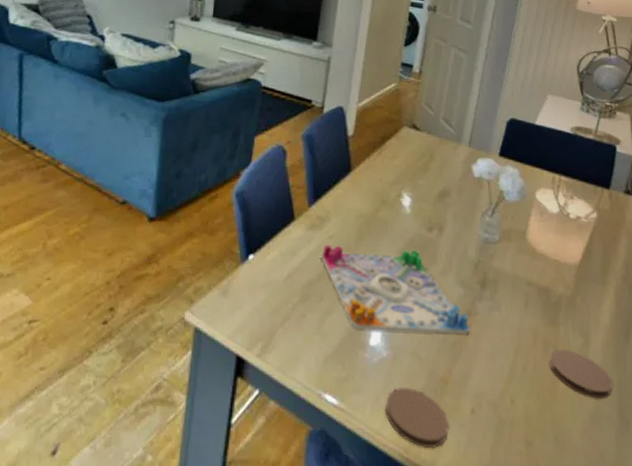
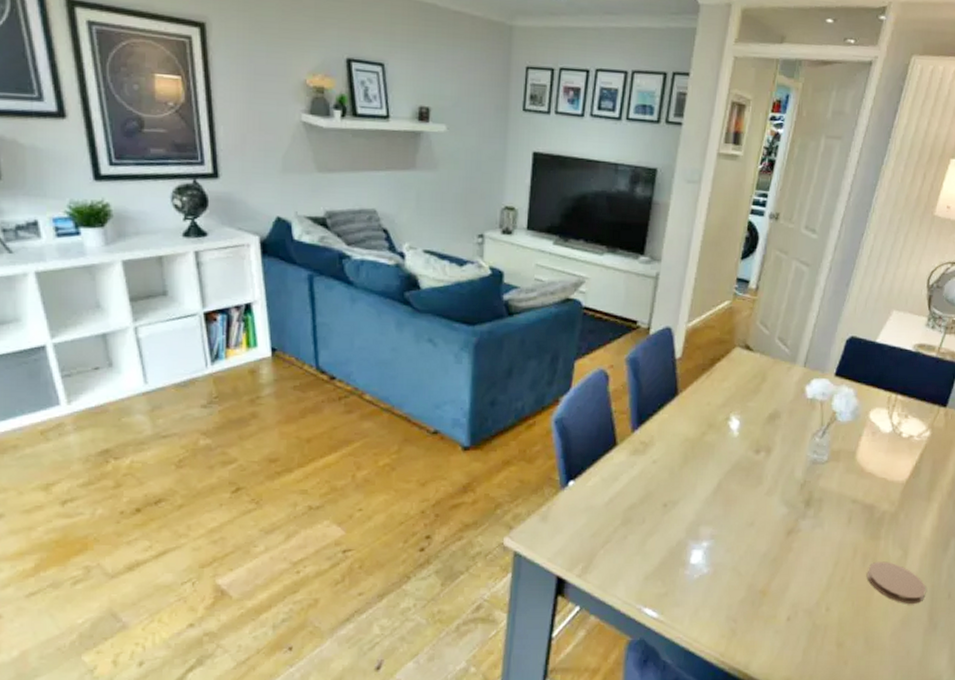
board game: present [321,244,470,334] -> none [643,469,792,550]
coaster: present [386,388,450,449] -> none [704,600,765,653]

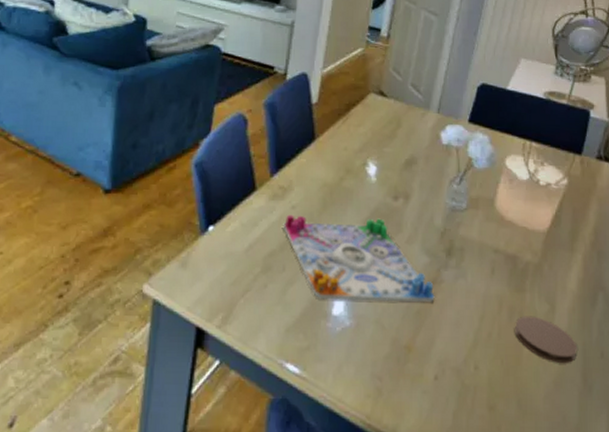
board game: none [643,469,792,550] -> present [283,214,435,302]

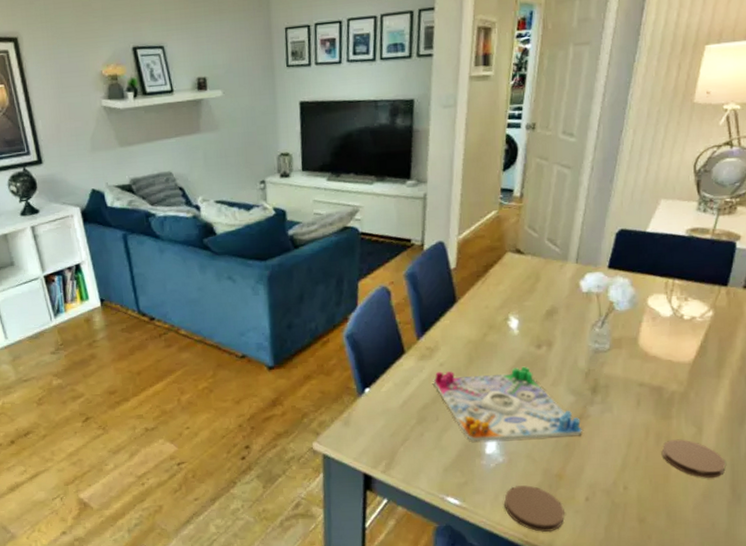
coaster: none [348,356,413,415] -> present [504,485,566,533]

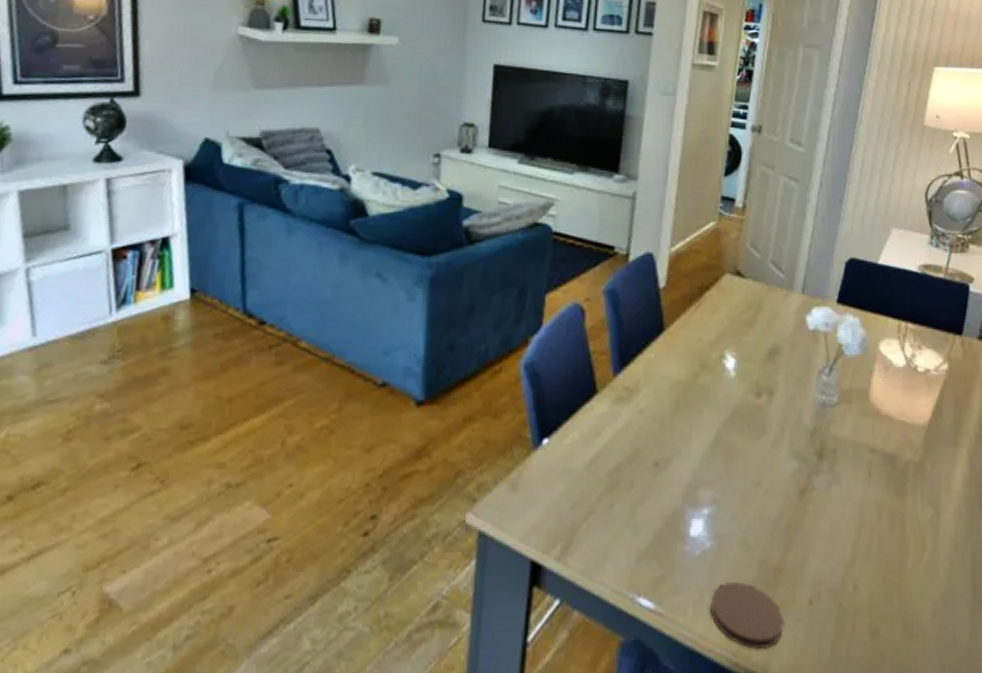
board game: present [433,366,582,441] -> none [630,419,806,518]
coaster: present [661,439,726,478] -> none [895,523,966,575]

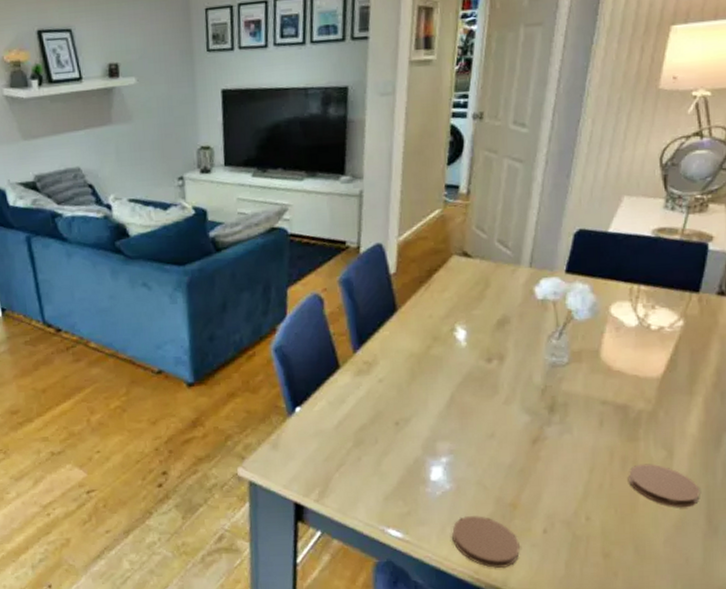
coaster: none [895,523,966,575] -> present [628,463,700,507]

